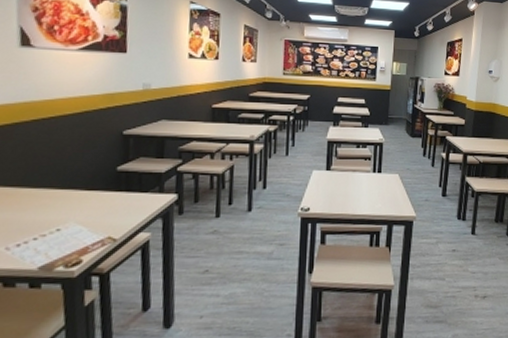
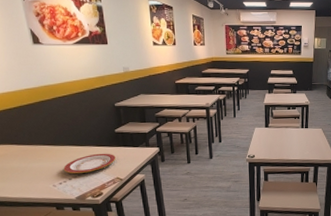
plate: none [27,200,112,231] -> present [63,153,116,174]

